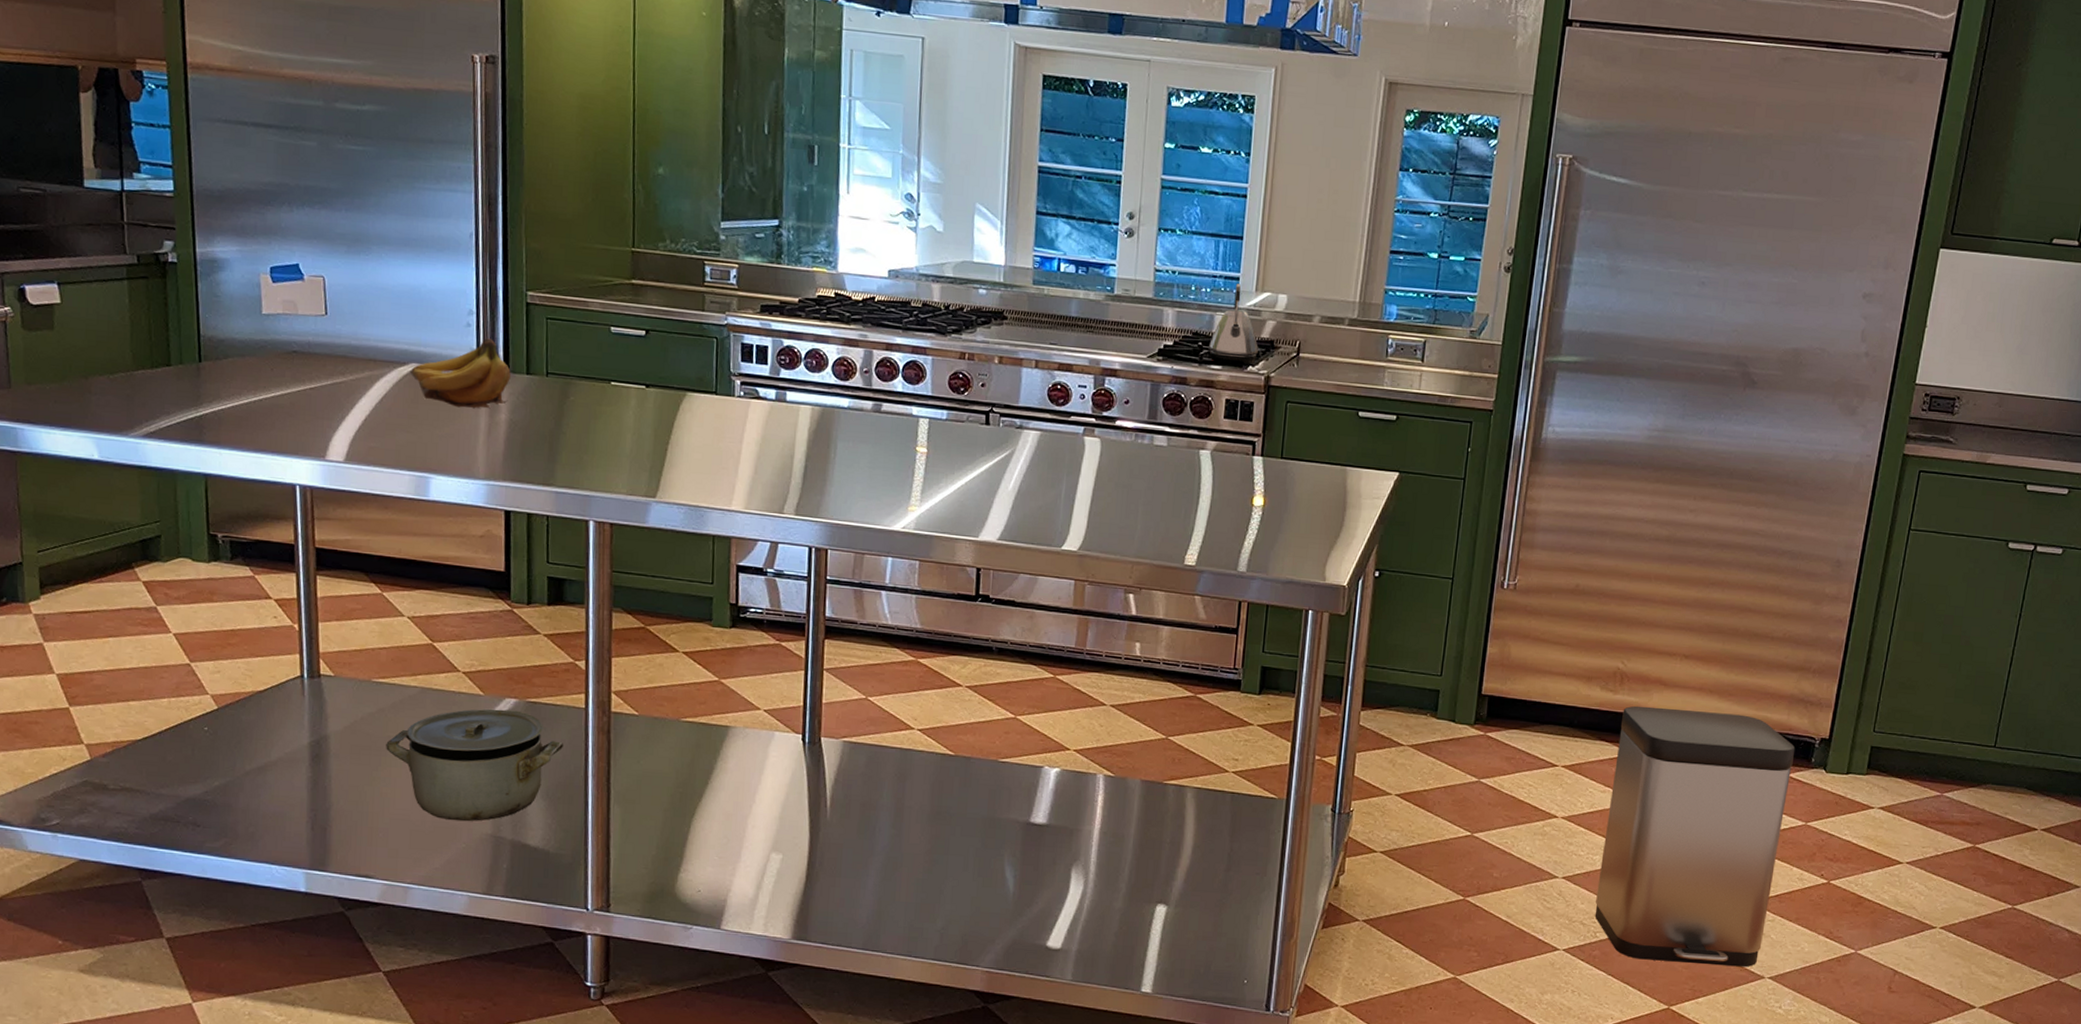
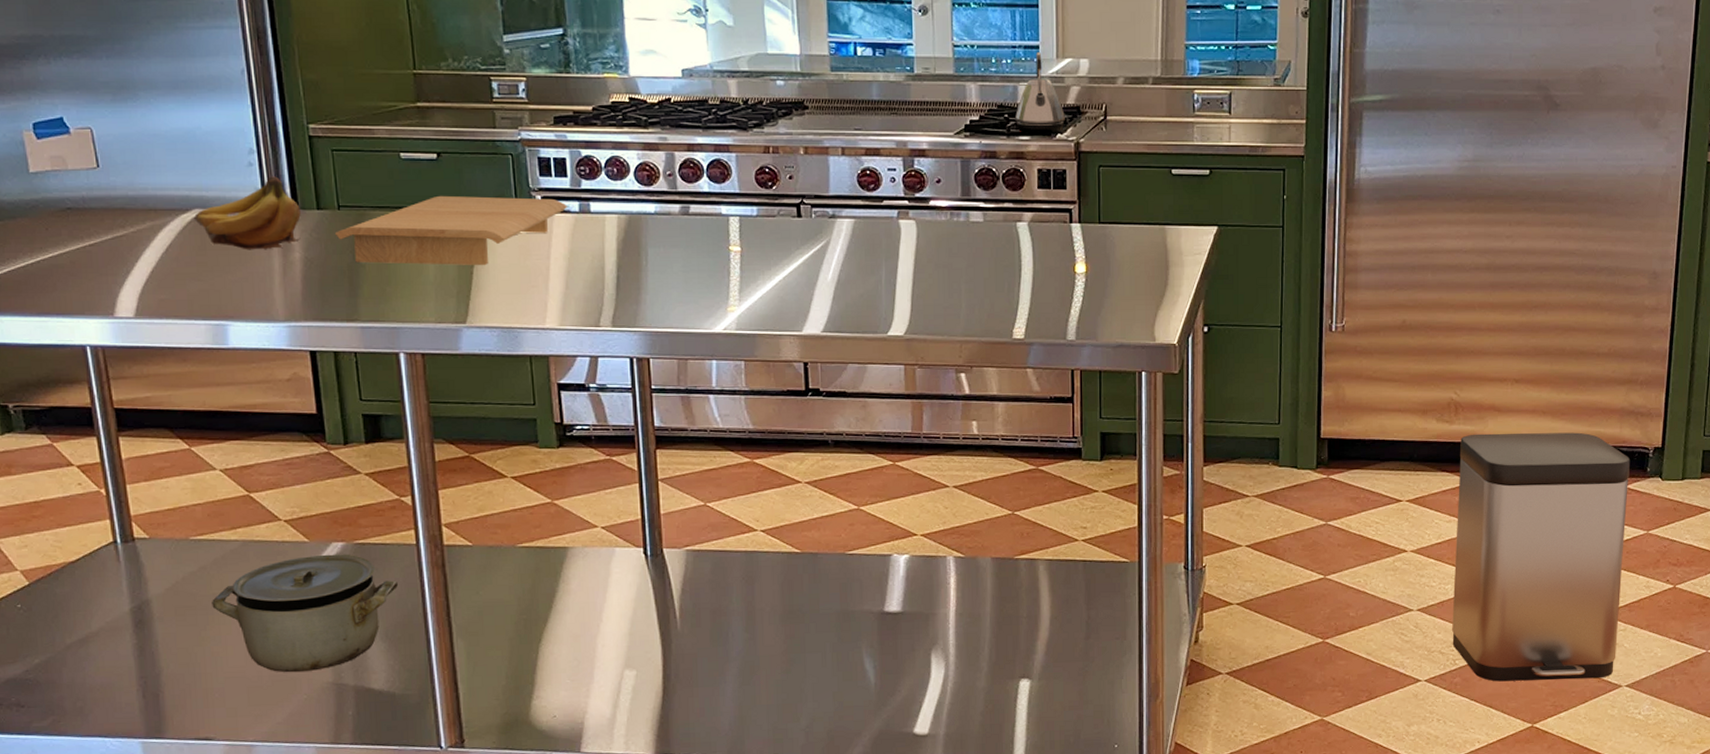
cutting board: none [540,371,766,444] -> present [334,195,568,266]

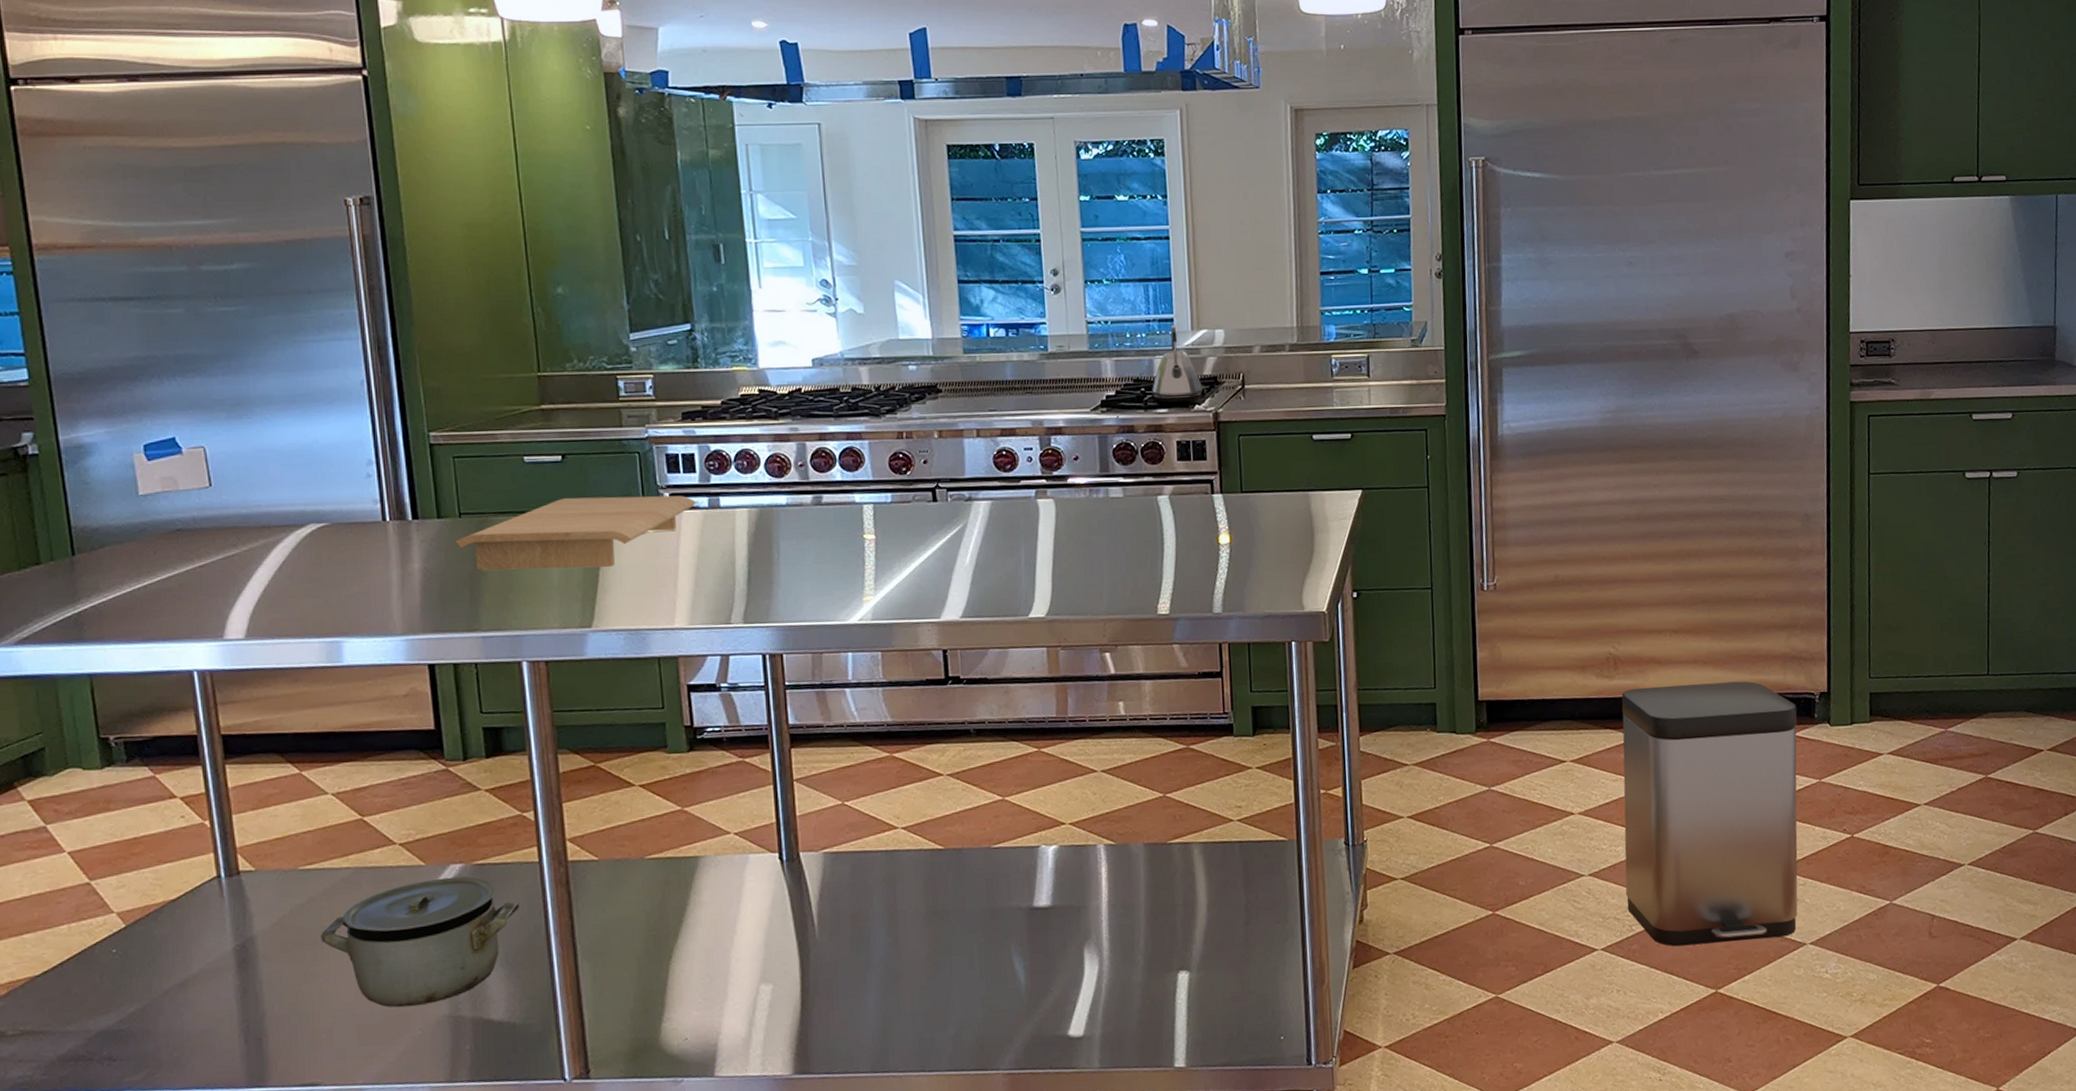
fruit: present [193,176,301,250] -> none [308,486,420,564]

